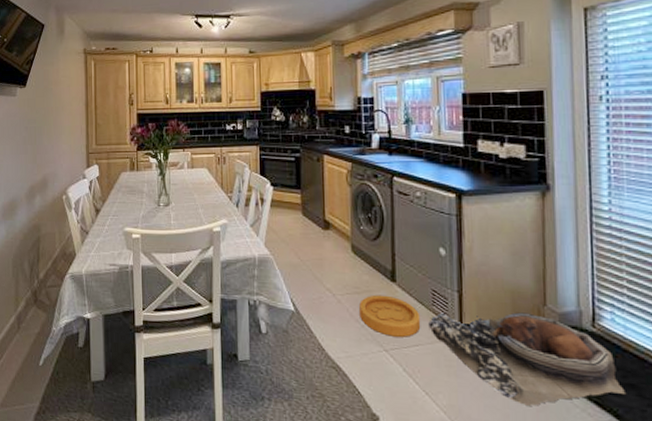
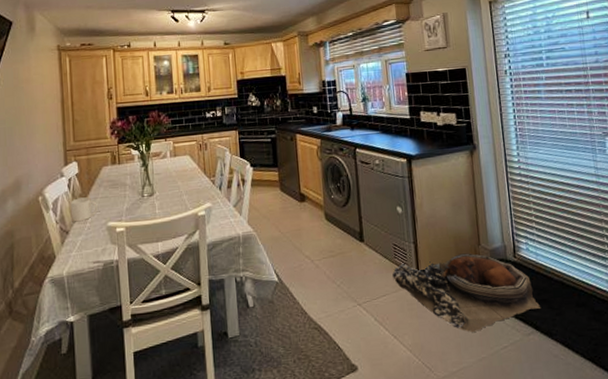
mug: none [90,200,117,224] -> present [70,197,99,222]
pet bowl: present [359,294,421,337] -> none [335,254,387,291]

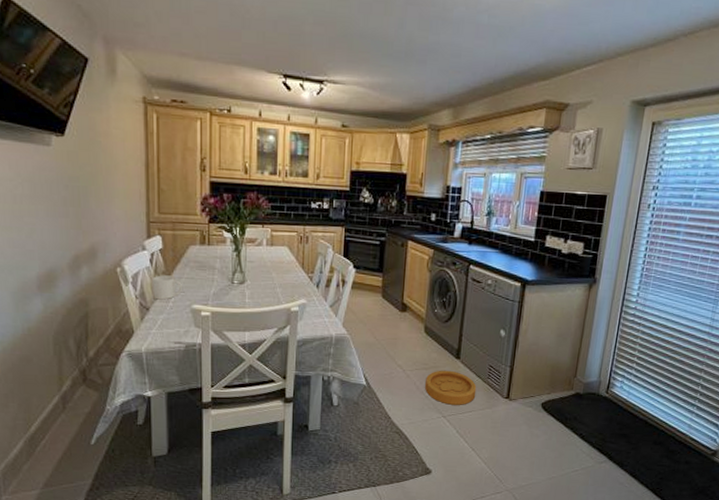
pet bowl: none [335,254,387,291] -> present [425,370,477,405]
dog bed: present [392,253,542,333] -> none [482,383,620,455]

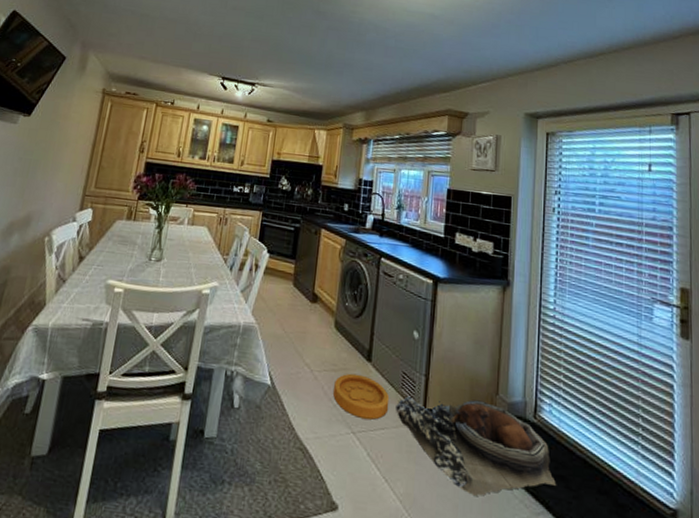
mug: present [151,275,183,300] -> none [71,247,103,273]
dog bed: none [482,383,620,455] -> present [396,396,557,497]

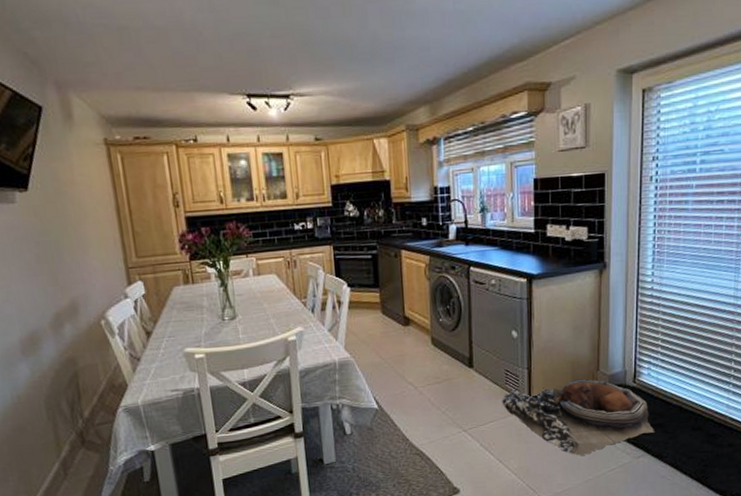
pet bowl: present [333,373,390,420] -> none [440,381,496,418]

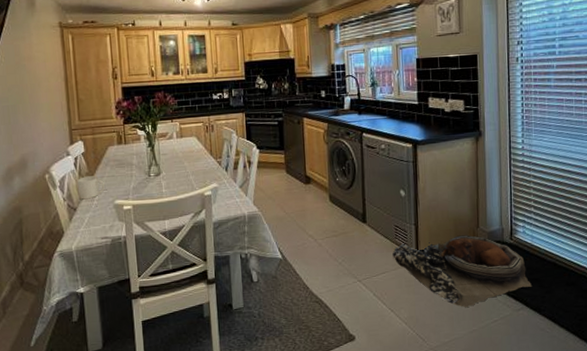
mug: none [138,321,173,349] -> present [77,176,106,200]

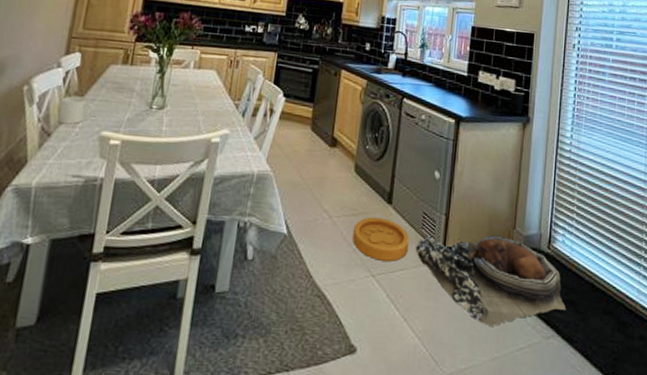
pet bowl: none [337,234,387,269] -> present [353,217,410,261]

